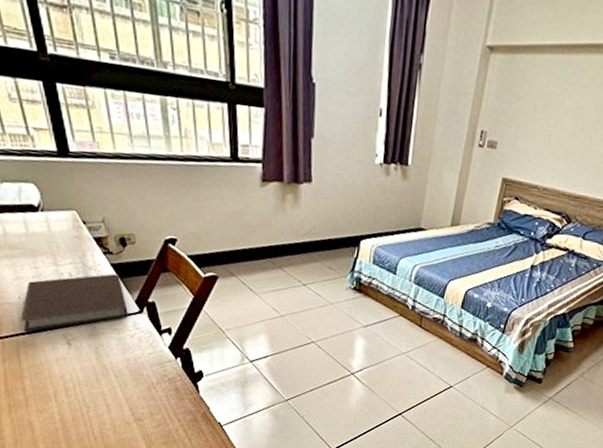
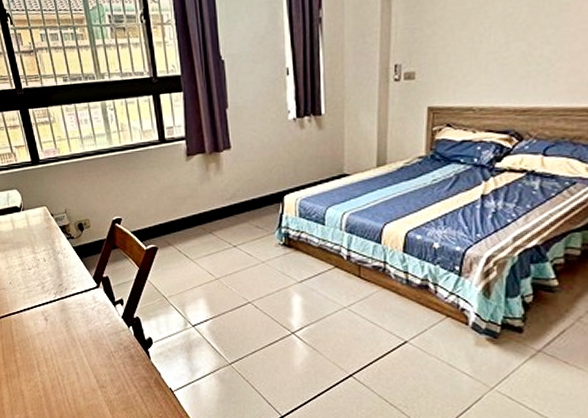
notebook: present [21,273,128,333] -> none [12,255,88,312]

